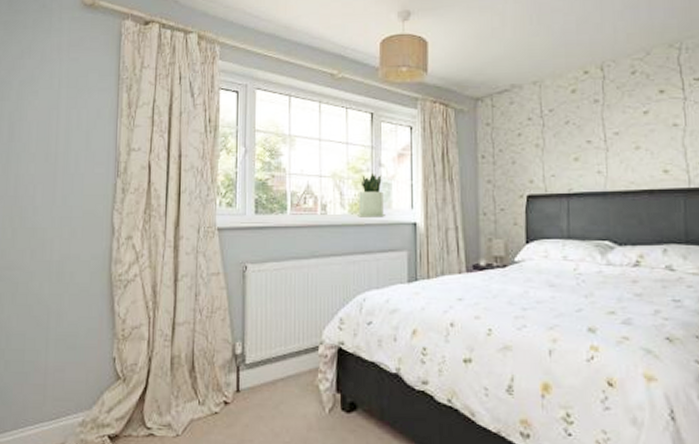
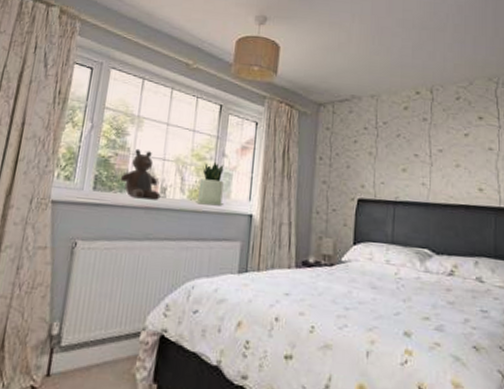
stuffed animal: none [279,168,322,219] -> present [120,148,161,201]

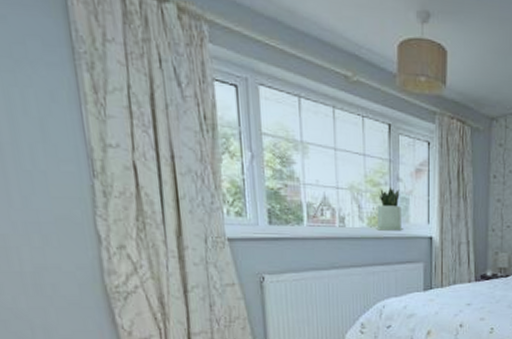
stuffed animal: present [120,148,161,201] -> none [295,178,340,231]

